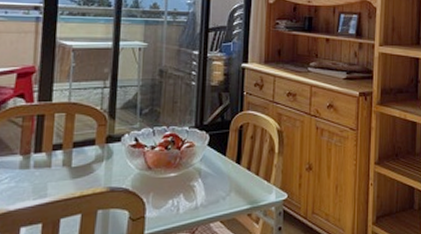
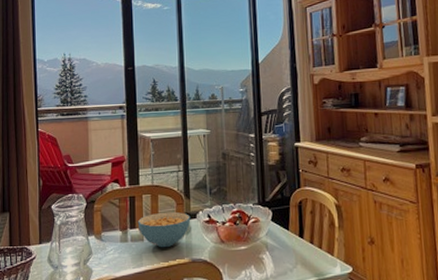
cereal bowl: none [44,134,114,176] -> present [137,212,191,248]

